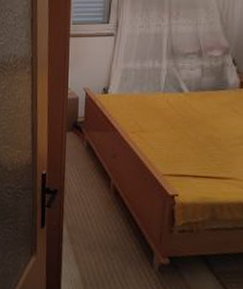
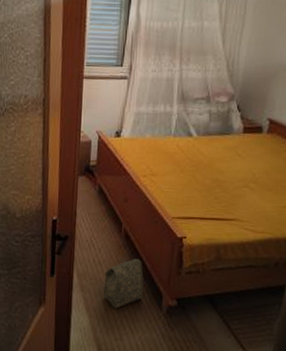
bag: none [93,214,134,264] -> present [103,258,144,309]

